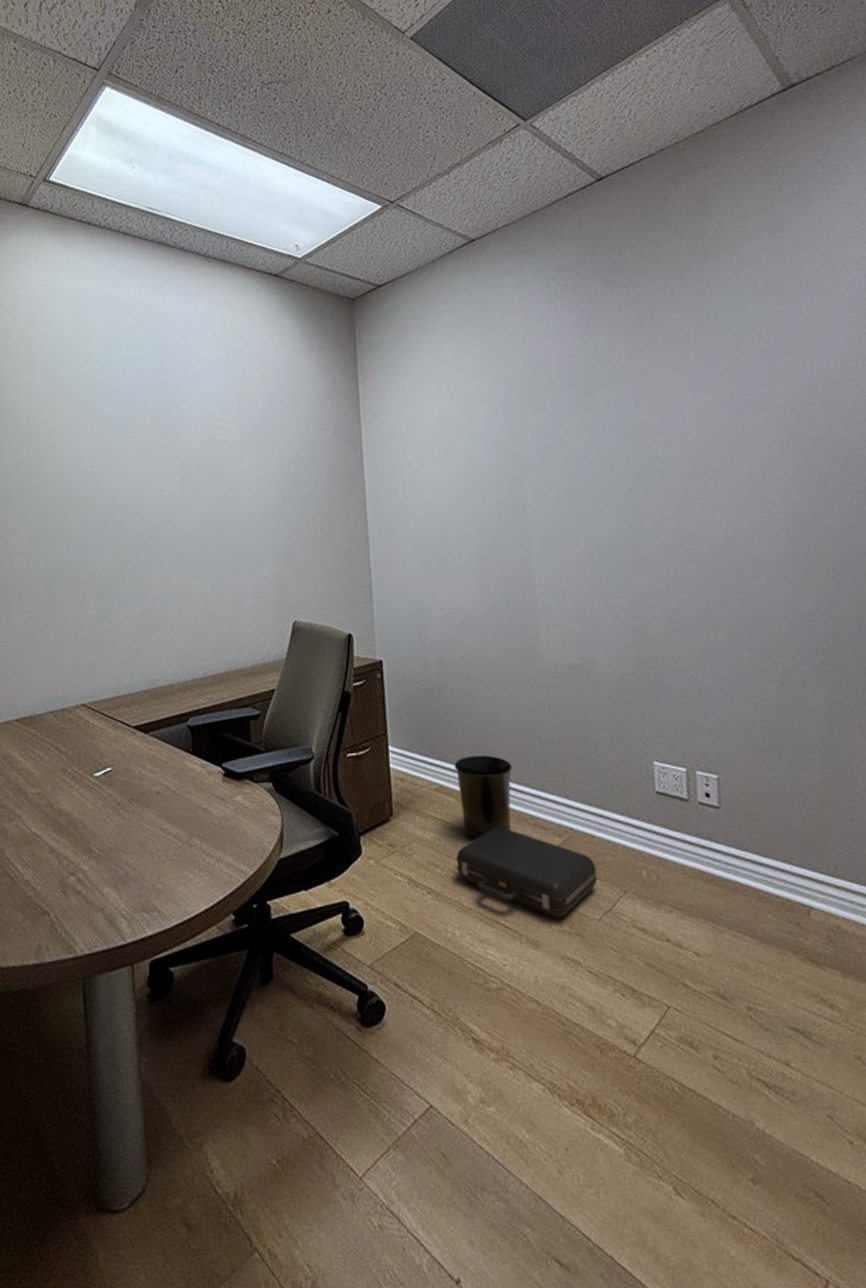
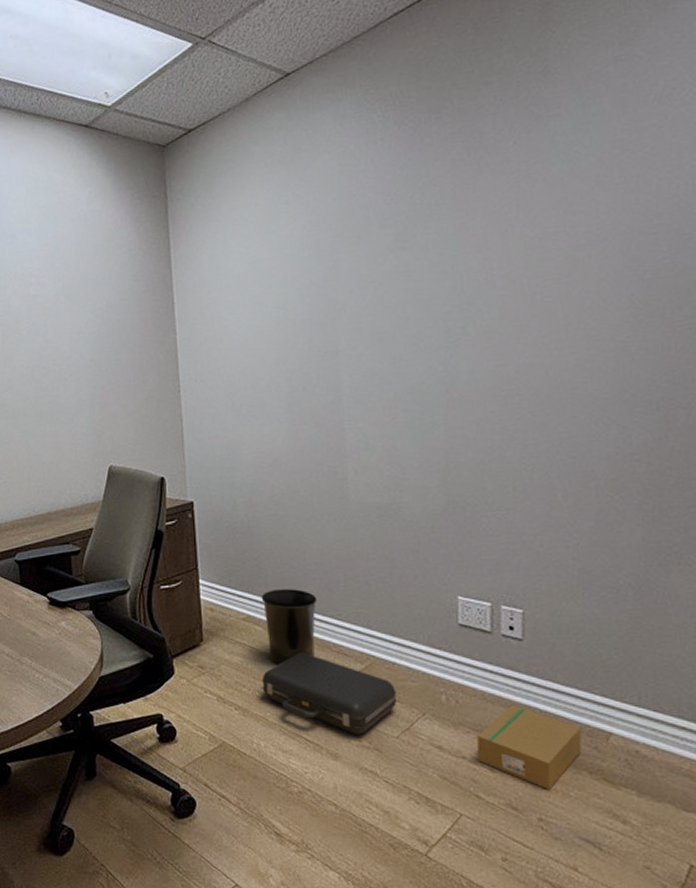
box: none [680,879,785,975] -> present [477,705,582,791]

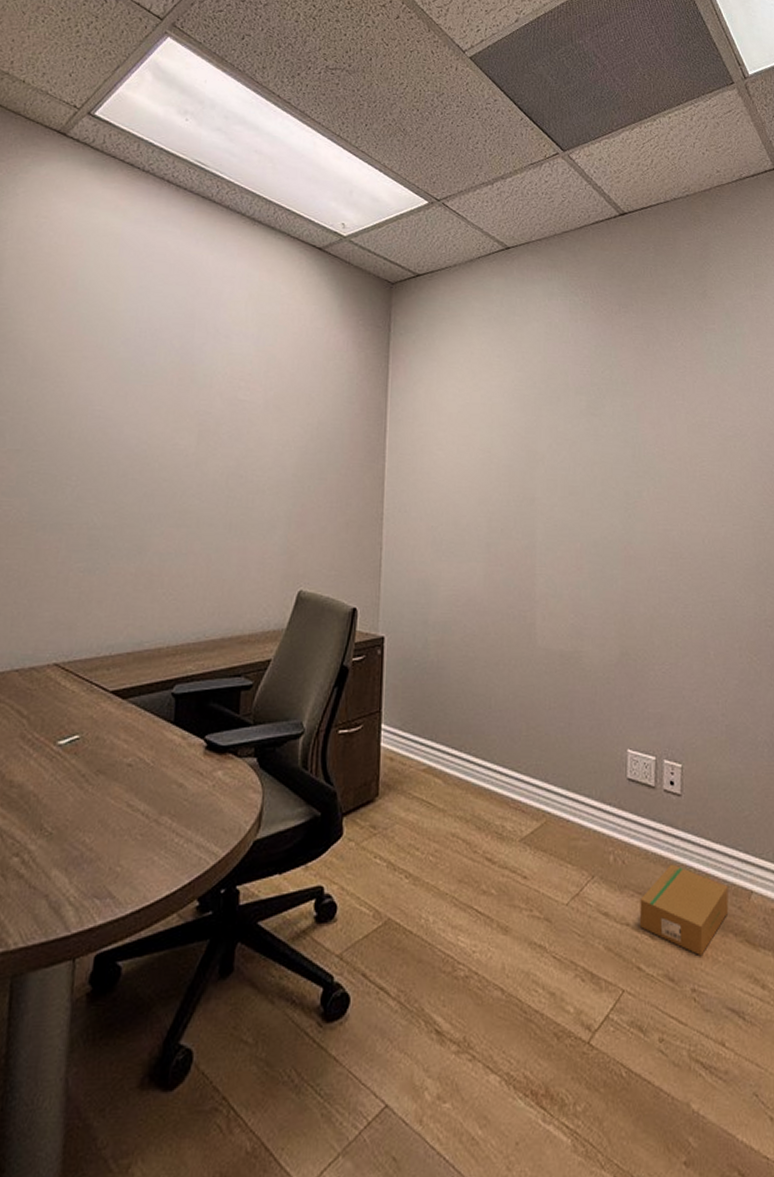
waste bin: present [261,589,318,665] -> none [444,738,500,824]
briefcase: present [261,653,397,736] -> none [436,809,569,904]

